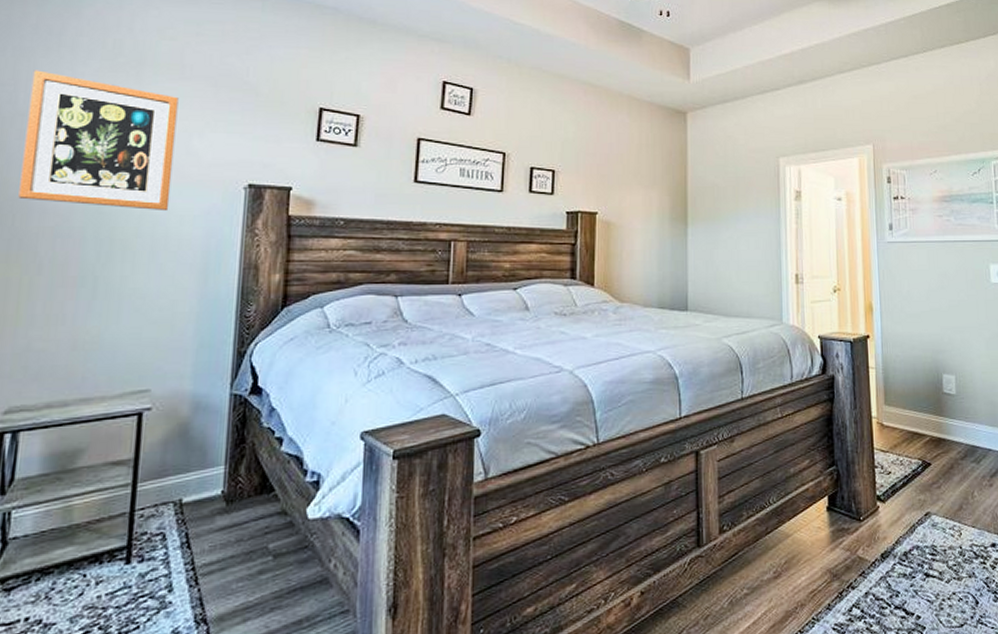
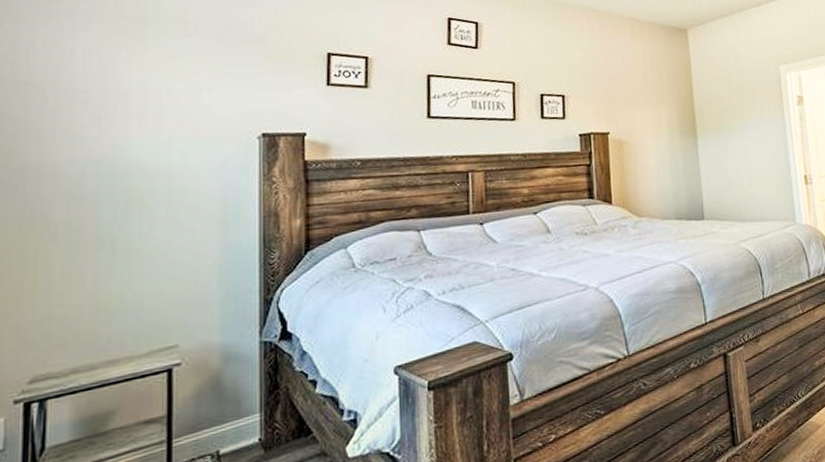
wall art: present [18,70,179,212] -> none [28,38,185,168]

